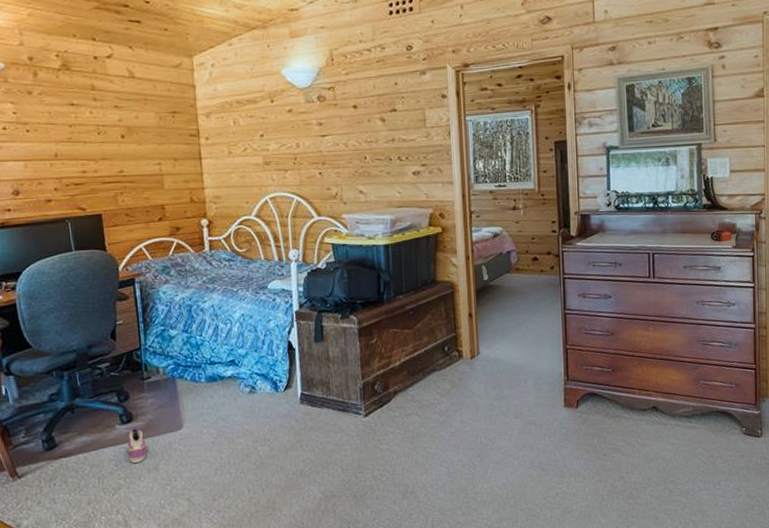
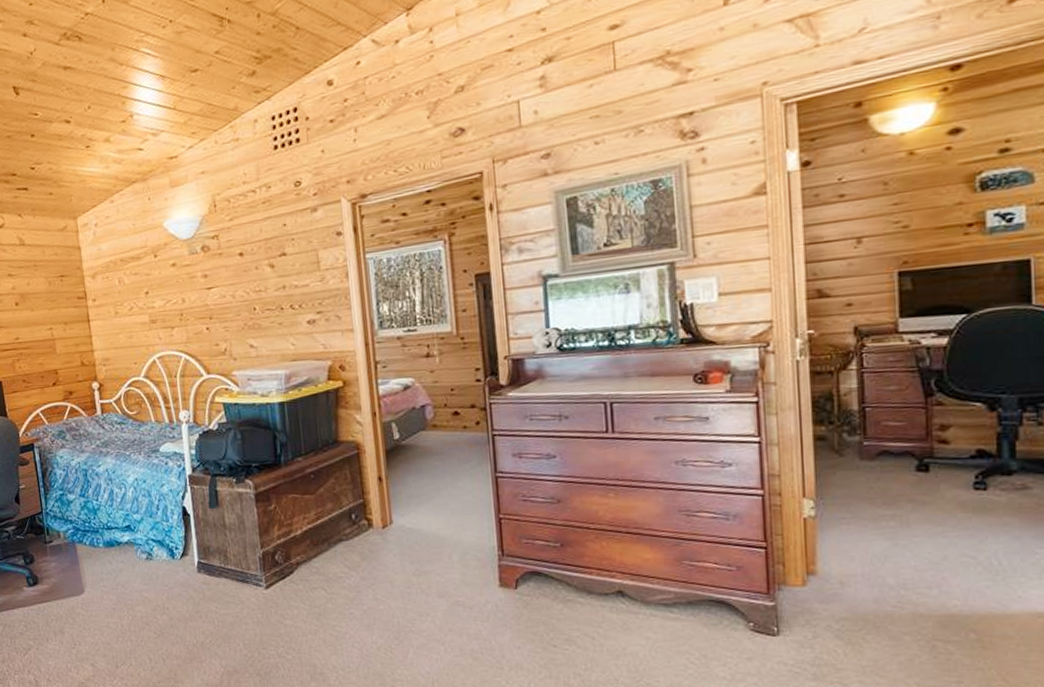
sneaker: present [126,428,149,463] -> none [34,591,54,625]

